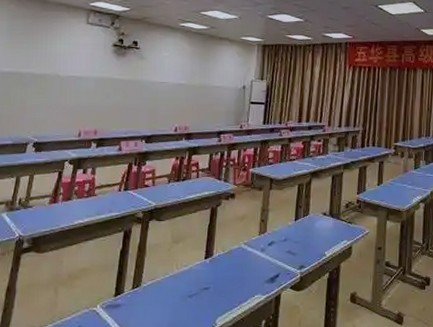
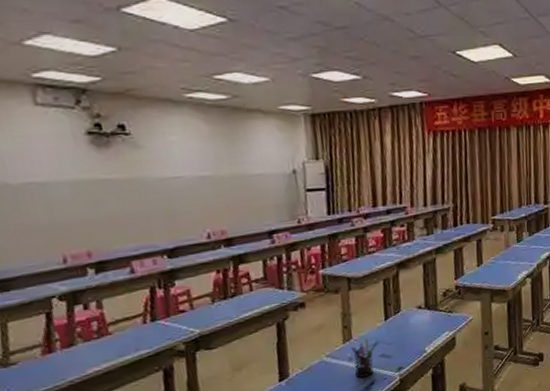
pen holder: none [264,234,286,270] -> present [351,338,377,378]

